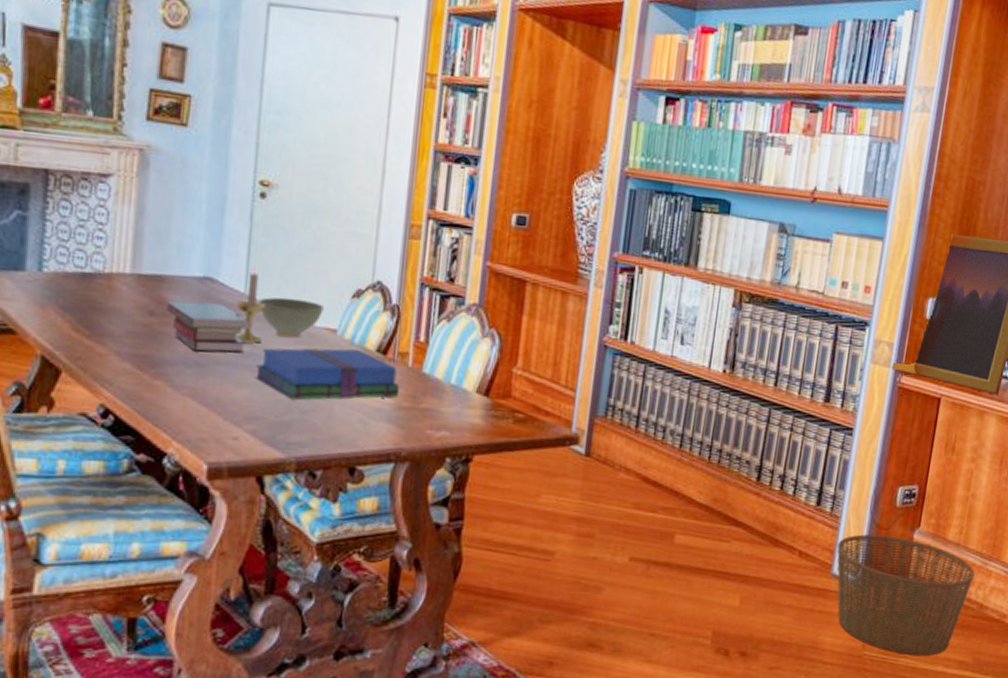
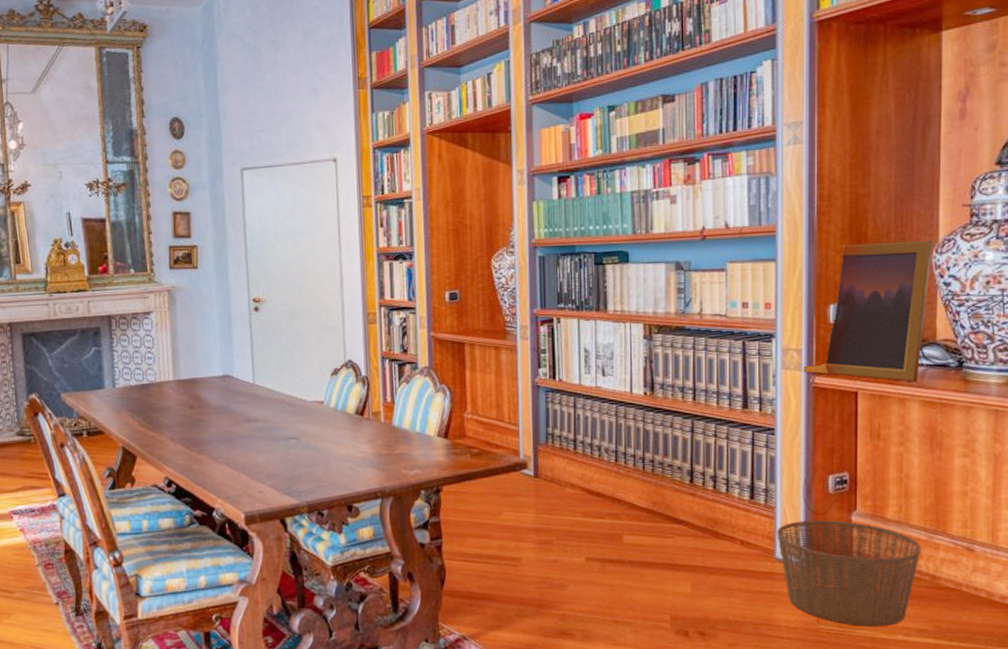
books: present [166,301,250,353] -> none [200,394,260,431]
candlestick: present [235,265,266,343] -> none [248,361,270,420]
books: present [254,348,400,401] -> none [268,414,378,459]
bowl: present [258,297,325,339] -> none [264,382,313,412]

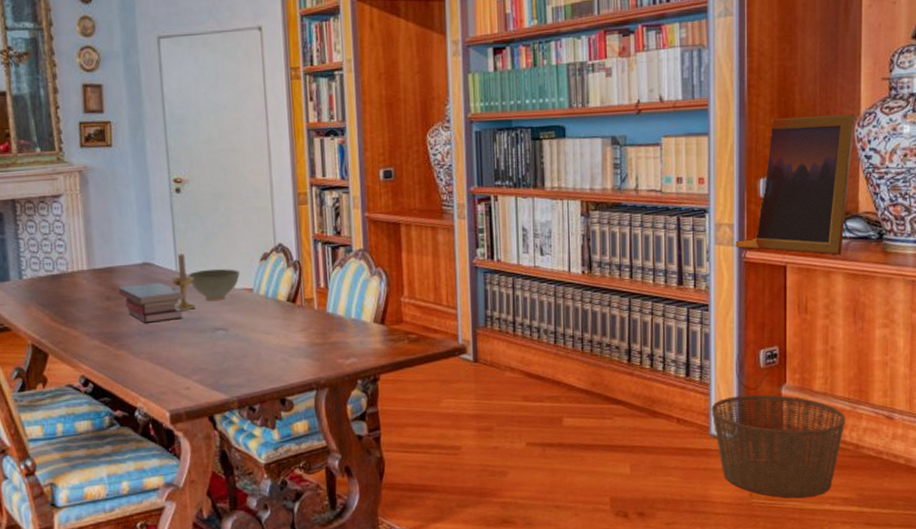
books: none [200,394,260,431] -> present [118,283,184,323]
candlestick: none [248,361,270,420] -> present [171,247,196,310]
bowl: none [264,382,313,412] -> present [188,268,241,302]

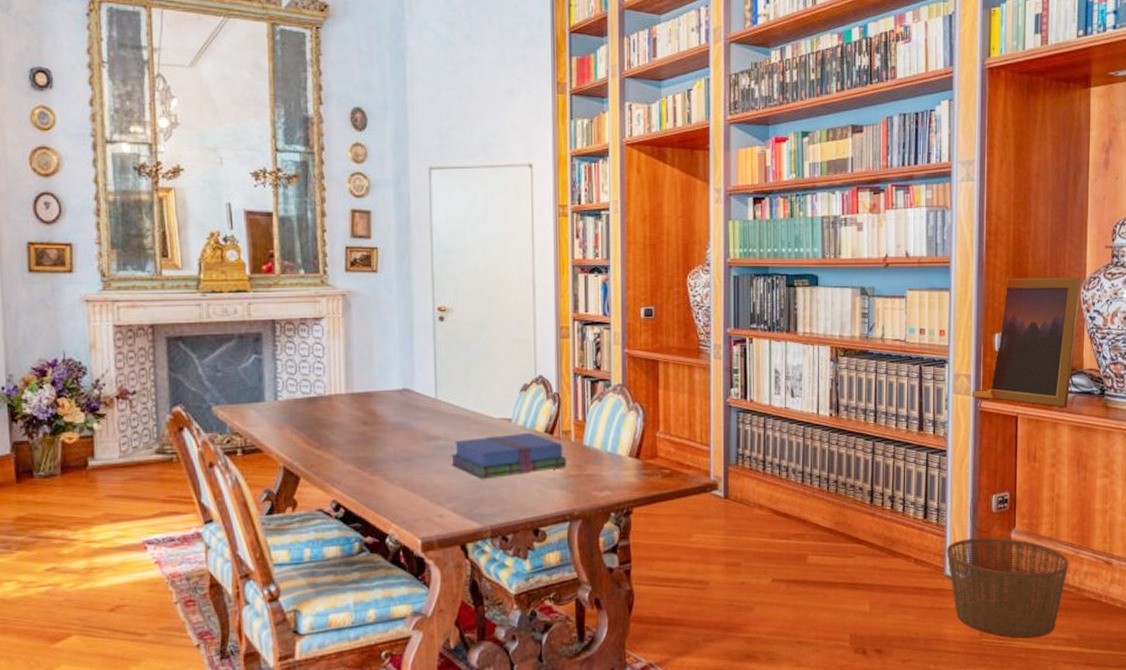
books: present [118,283,184,323] -> none [375,409,442,449]
candlestick: present [171,247,196,310] -> none [429,375,454,438]
bowl: present [188,268,241,302] -> none [447,397,500,430]
books: none [193,301,311,351] -> present [450,432,567,480]

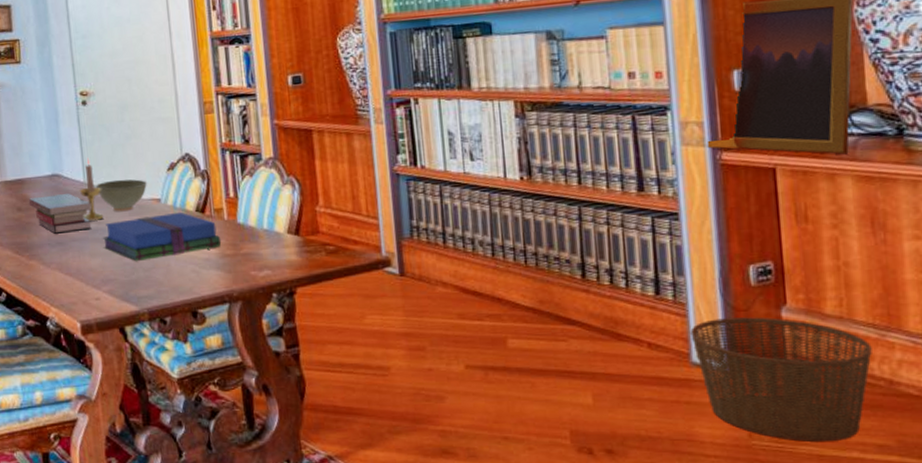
books: none [375,409,442,449] -> present [28,194,92,234]
candlestick: none [429,375,454,438] -> present [79,158,104,221]
bowl: none [447,397,500,430] -> present [95,179,148,212]

